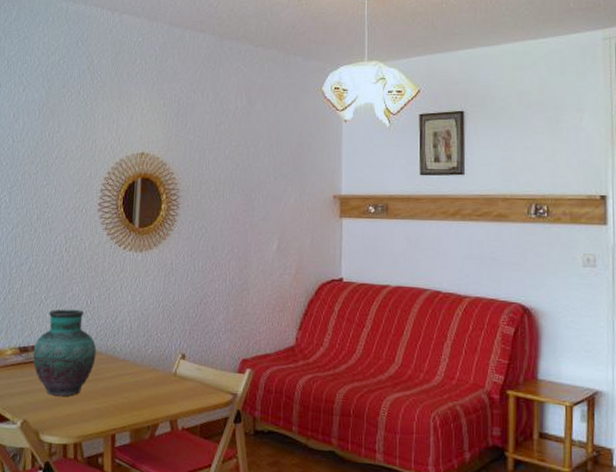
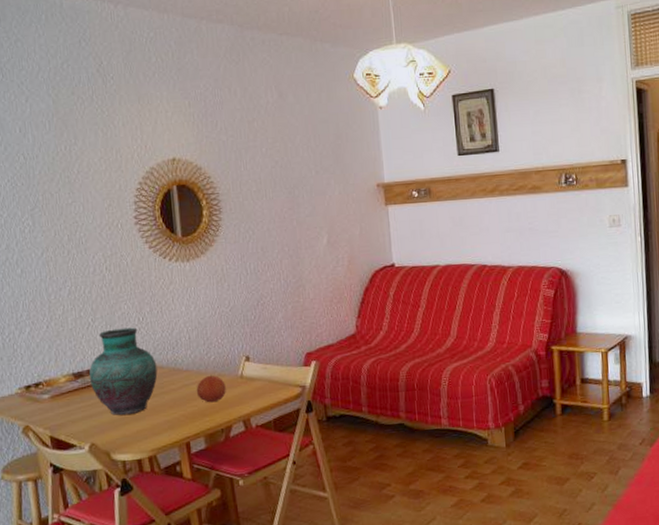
fruit: none [129,368,158,397] -> present [196,375,226,403]

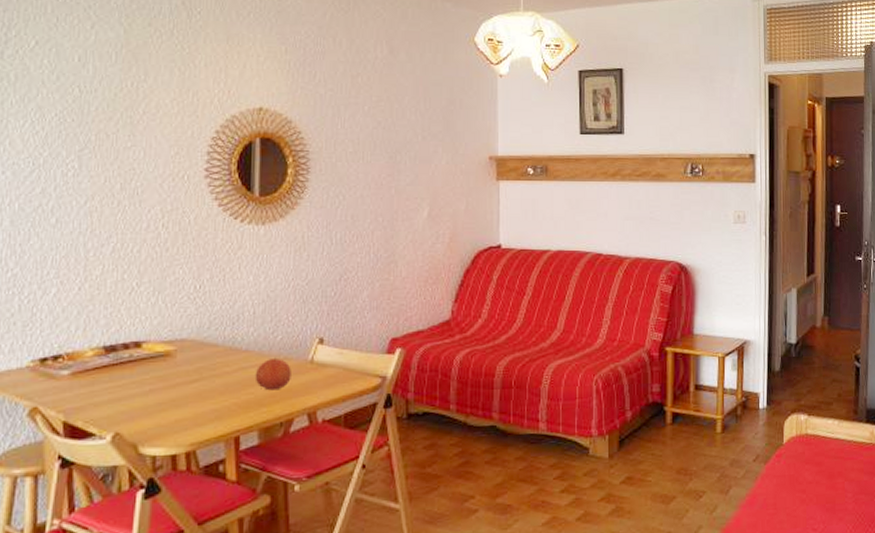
vase: present [89,327,158,416] -> none [123,296,210,401]

